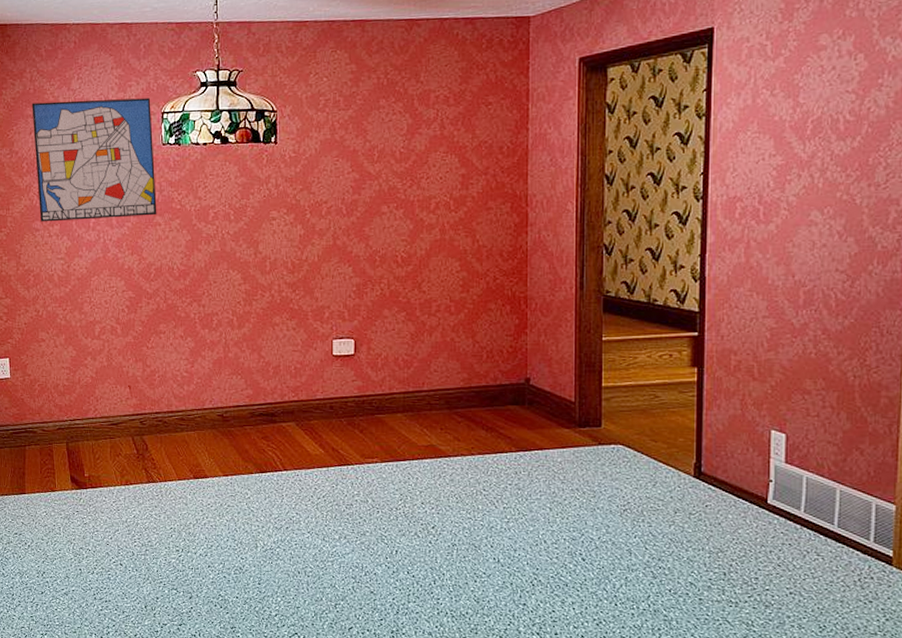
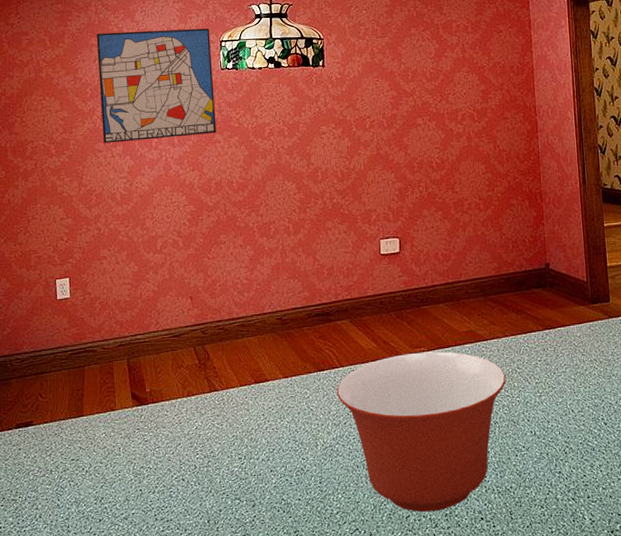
mixing bowl: none [279,463,469,627] -> present [336,351,506,512]

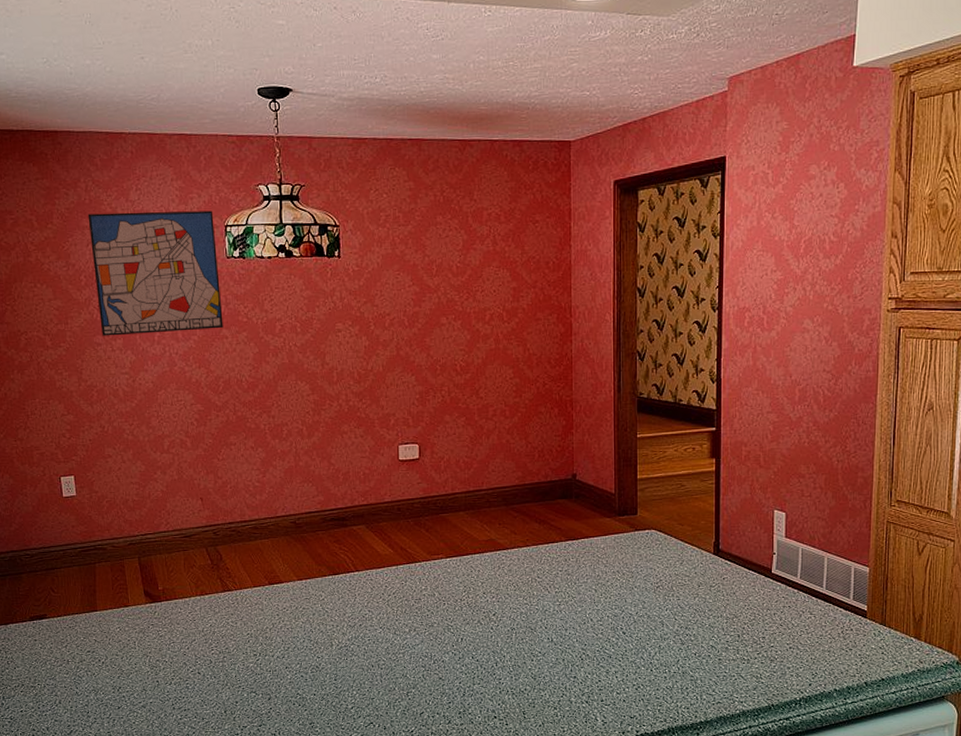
mixing bowl: present [336,351,506,512] -> none [352,558,525,709]

